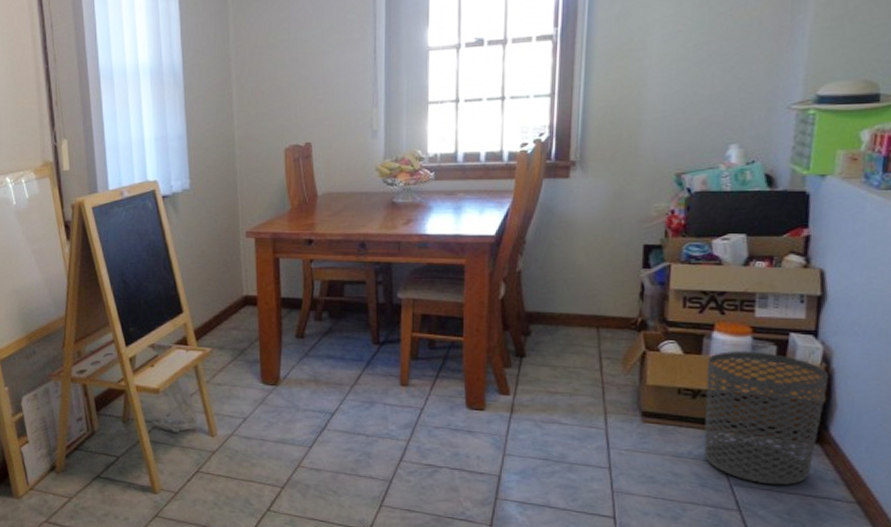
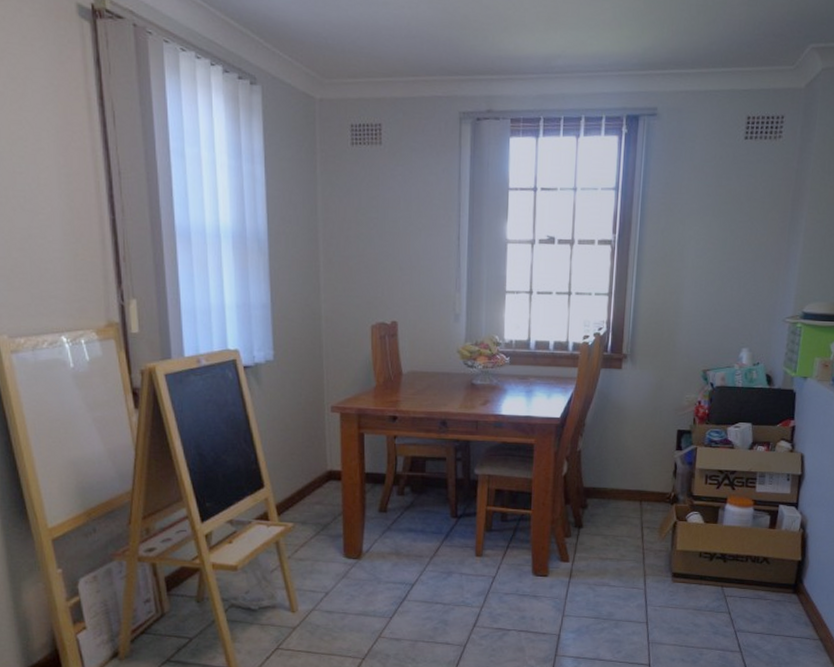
waste bin: present [703,351,829,486] -> none [716,521,805,629]

